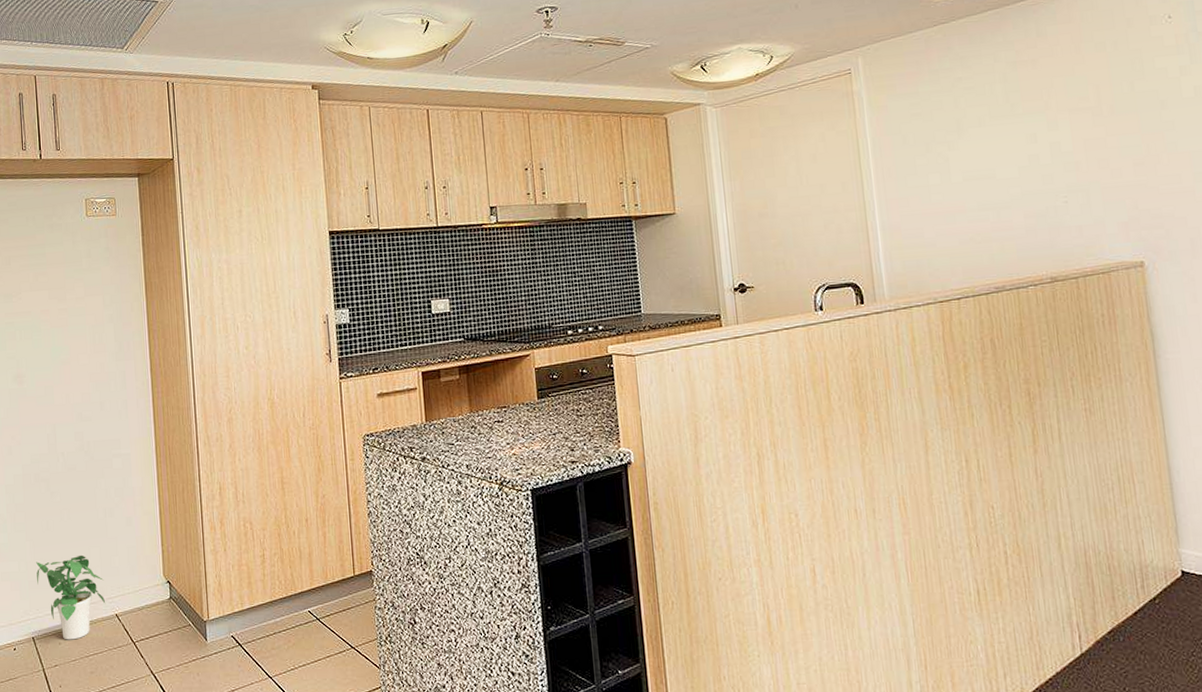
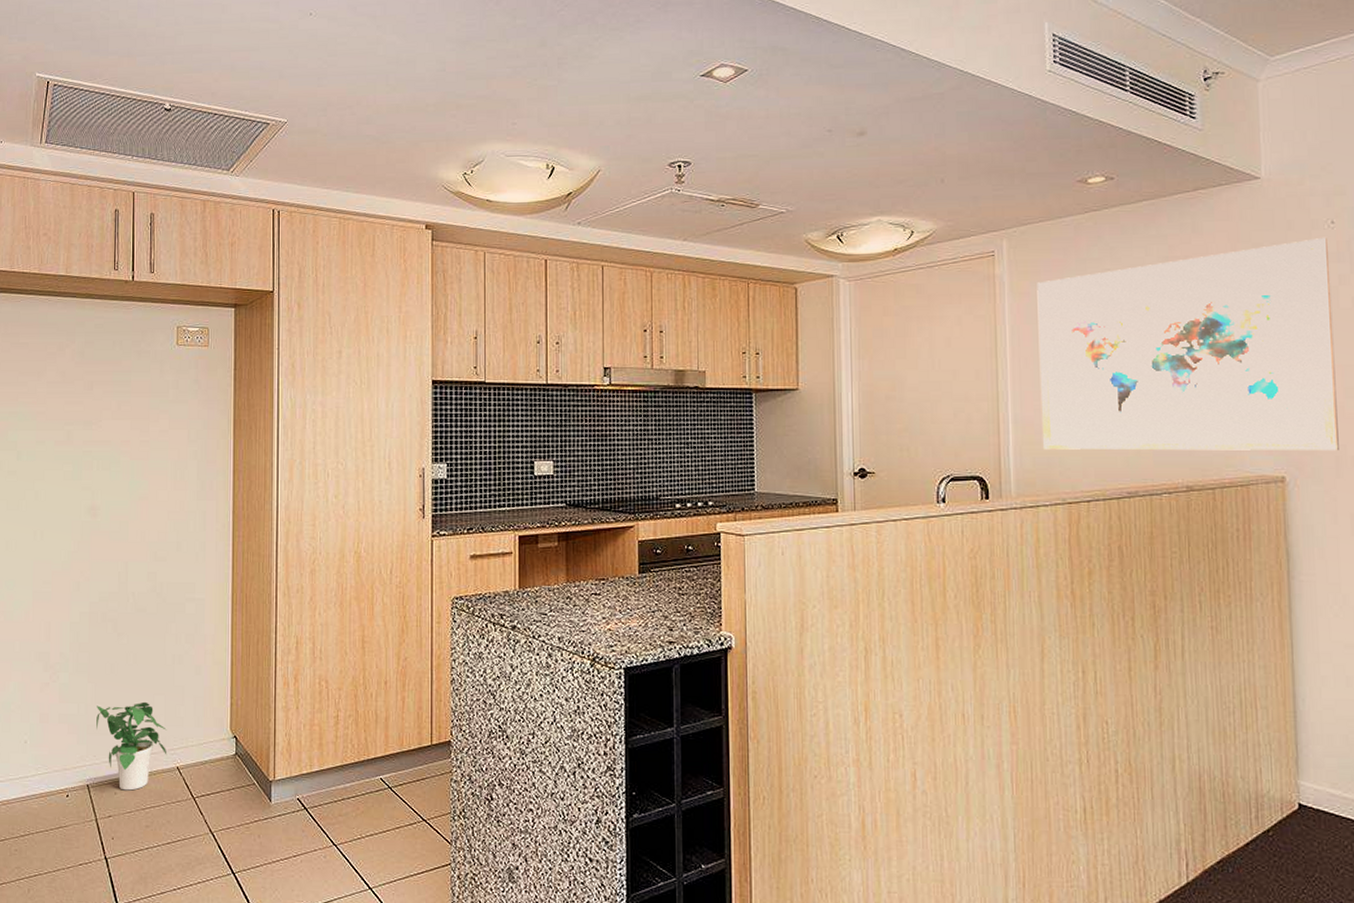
wall art: none [893,31,1193,253] -> present [1037,237,1339,451]

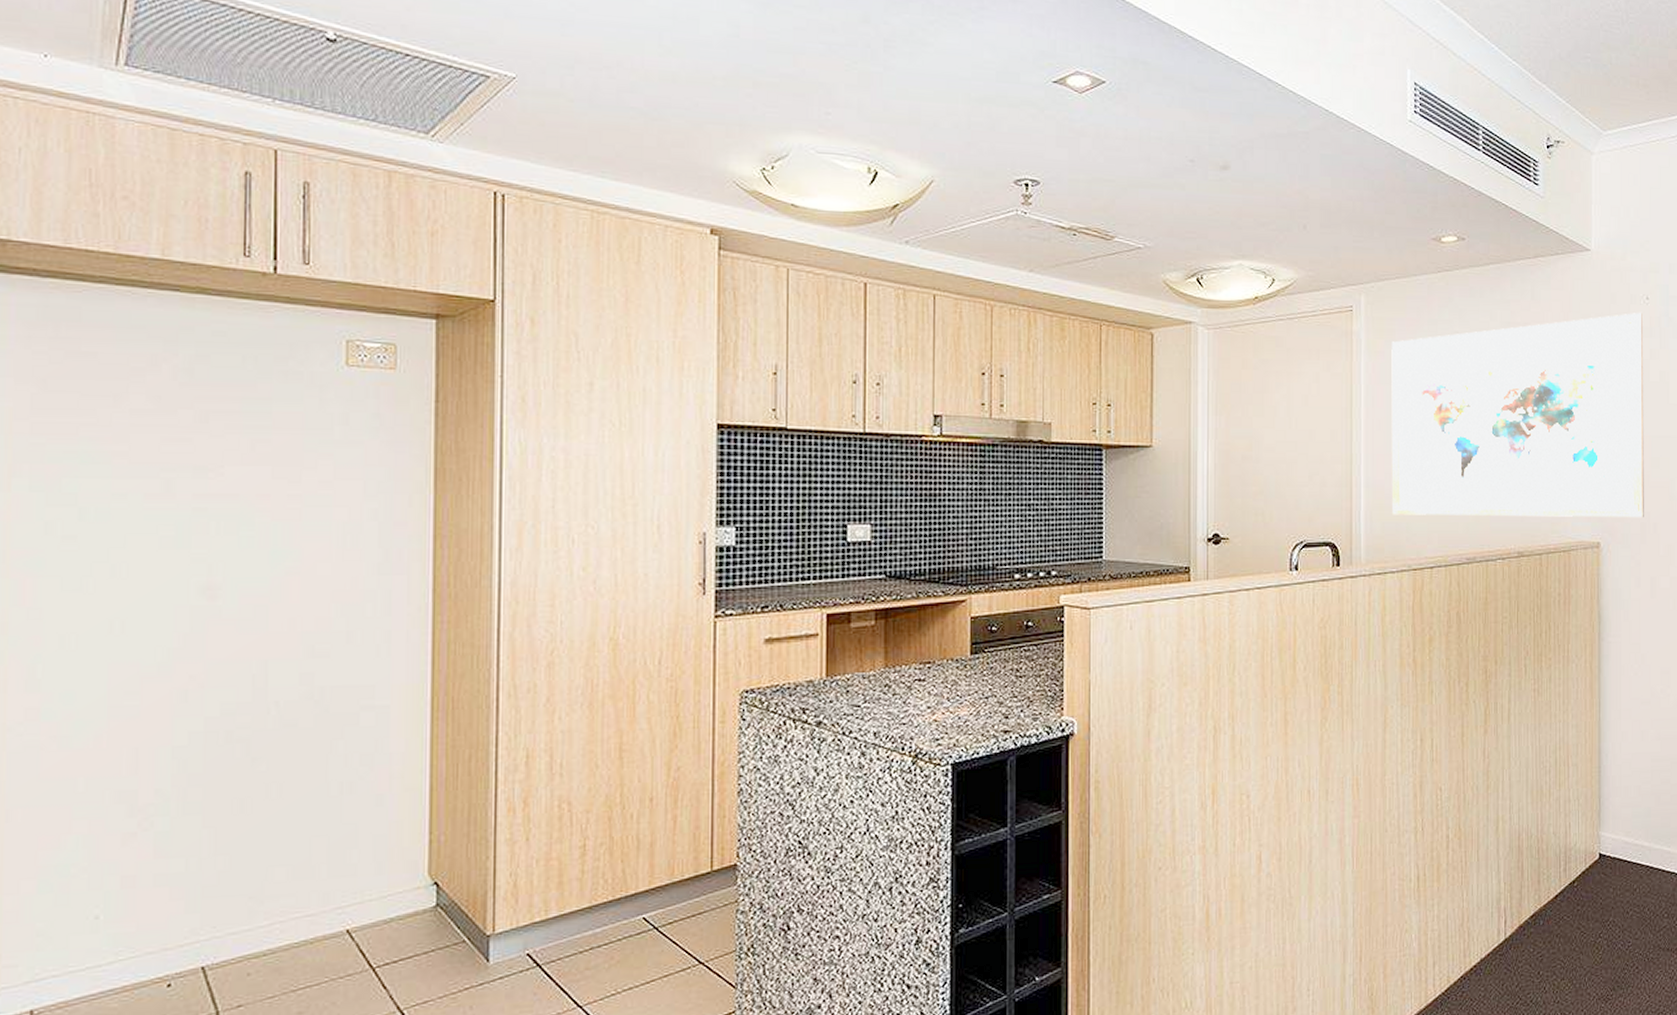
potted plant: present [96,701,167,791] -> none [217,847,332,969]

